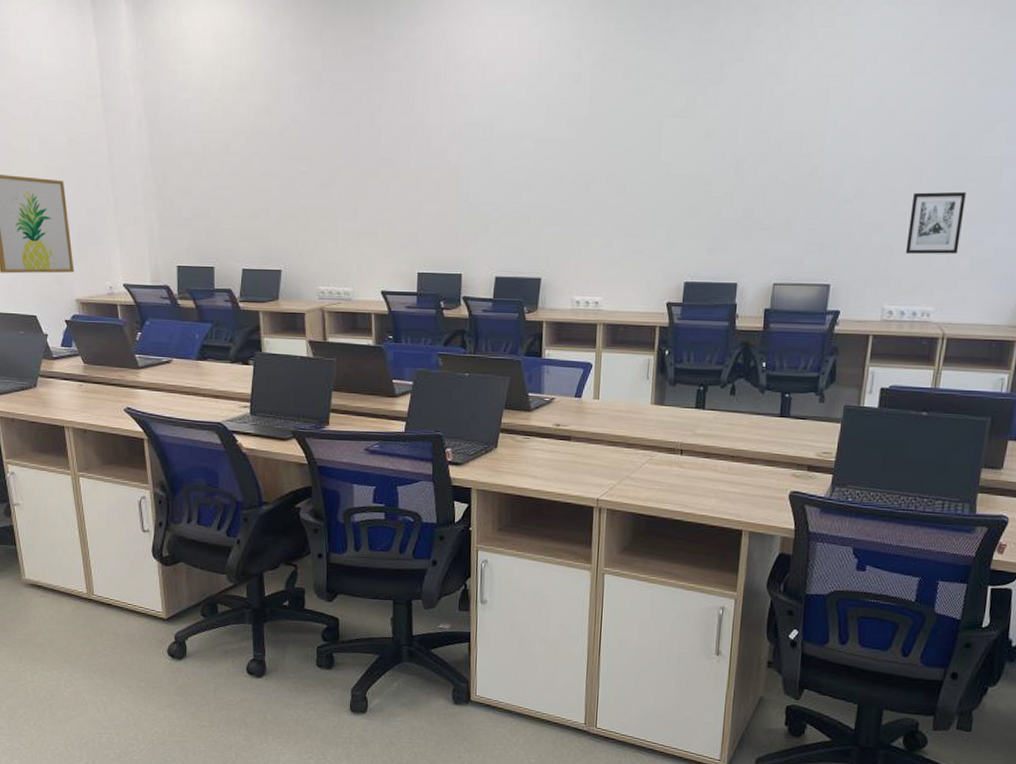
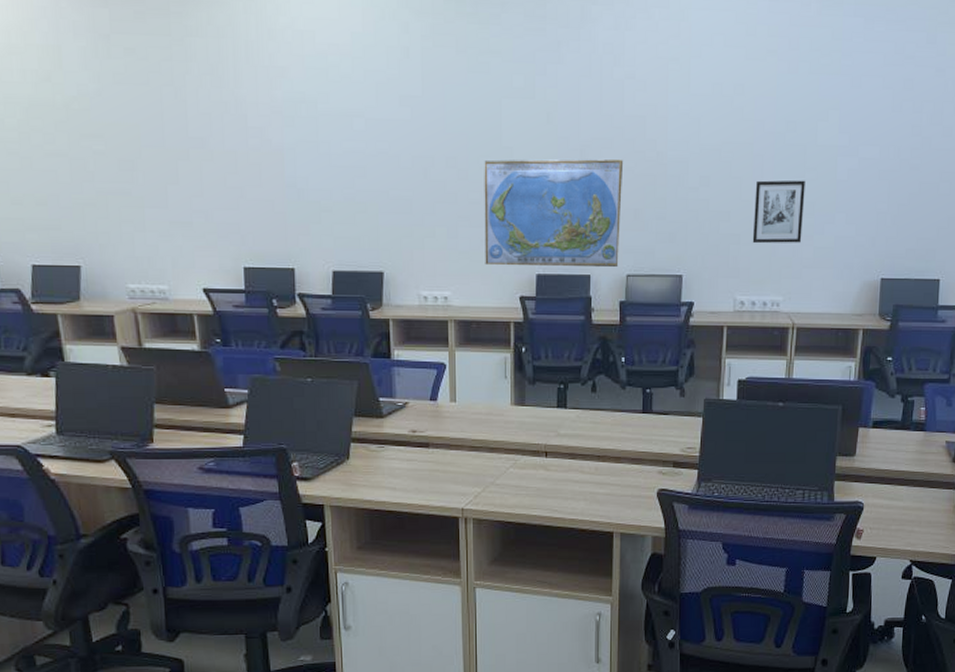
world map: none [636,173,778,276] -> present [484,158,624,268]

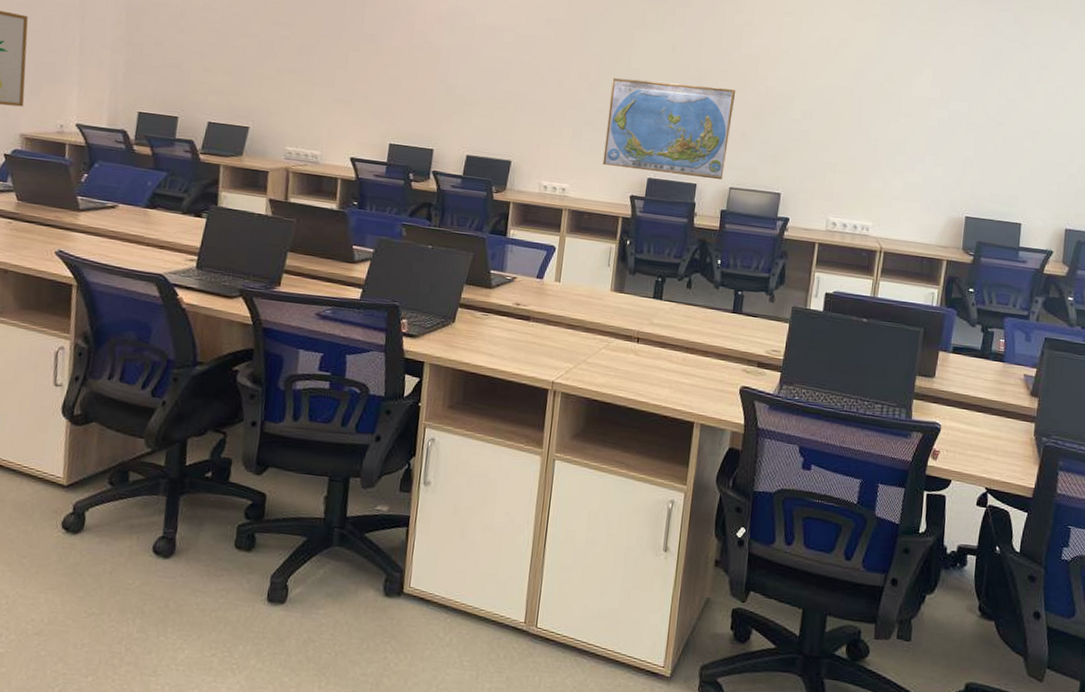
wall art: present [752,180,805,244] -> none [847,120,899,178]

